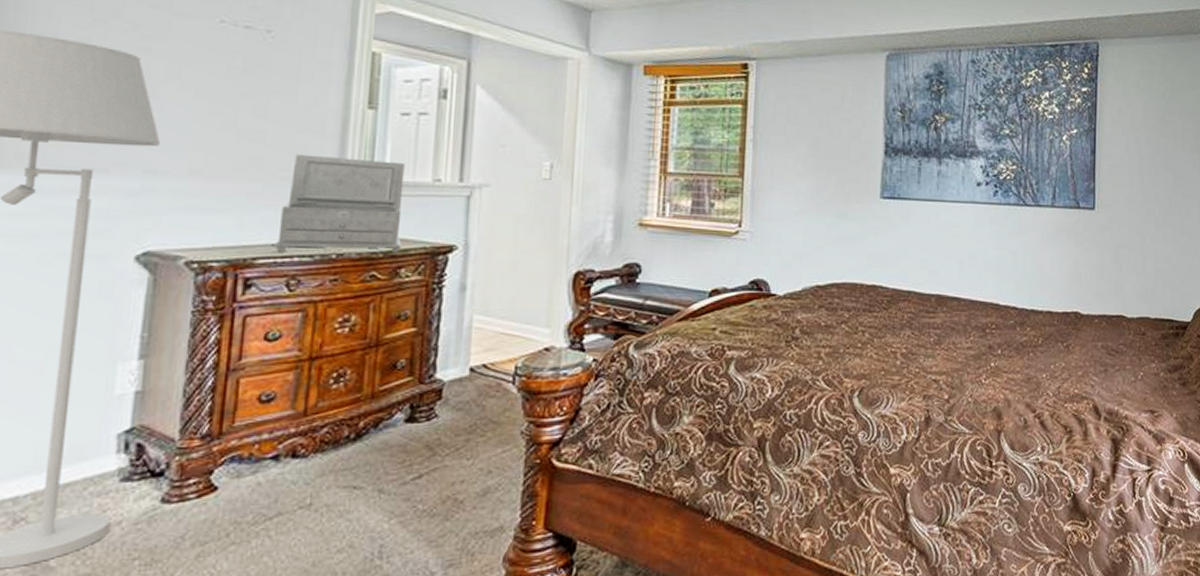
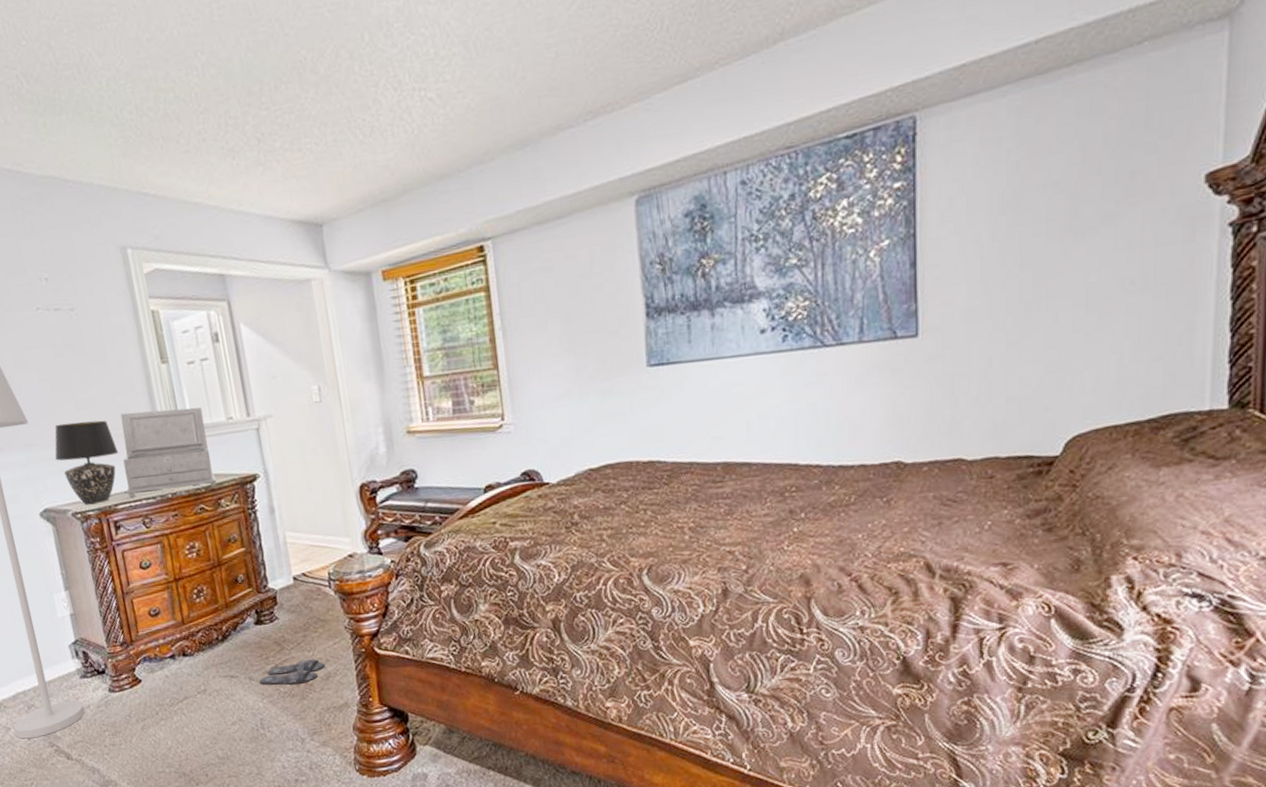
table lamp: none [184,153,279,253] -> present [54,420,119,504]
slippers: none [392,468,485,501] -> present [259,658,325,685]

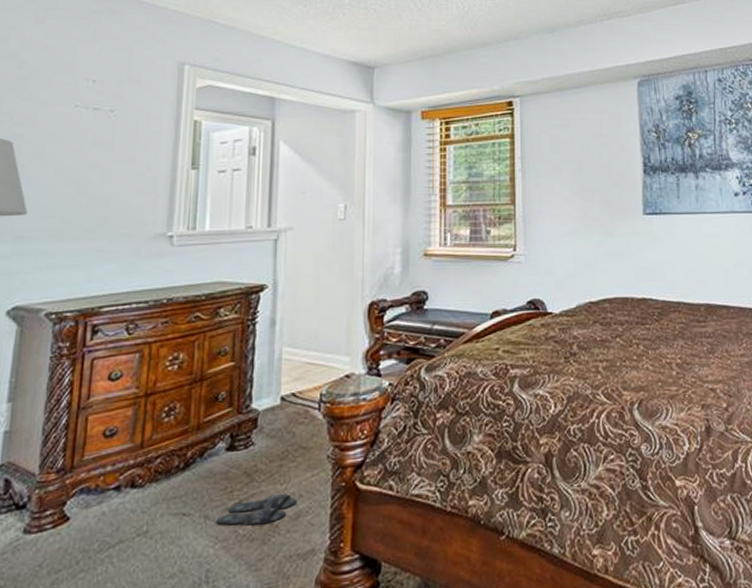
table lamp: present [54,420,119,504] -> none [45,217,120,304]
jewelry box: present [120,407,217,498] -> none [116,213,222,300]

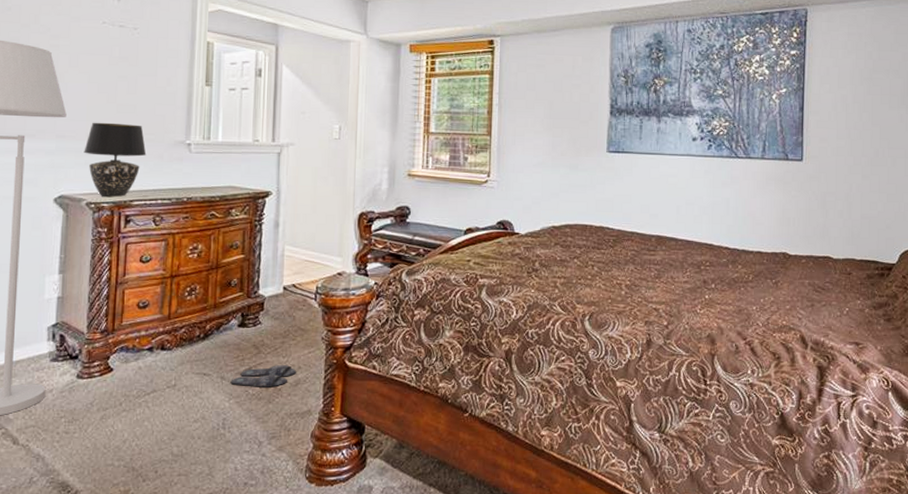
table lamp: none [45,217,120,304] -> present [84,122,147,197]

